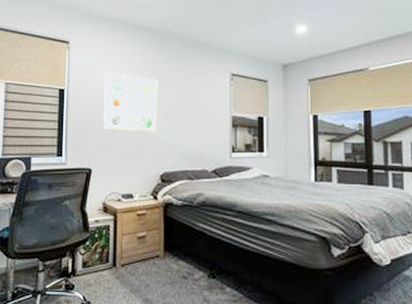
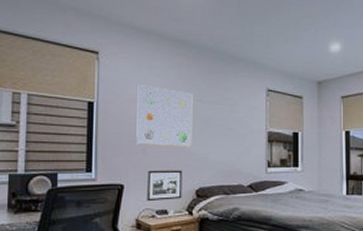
picture frame: none [112,154,147,186] -> present [146,170,182,202]

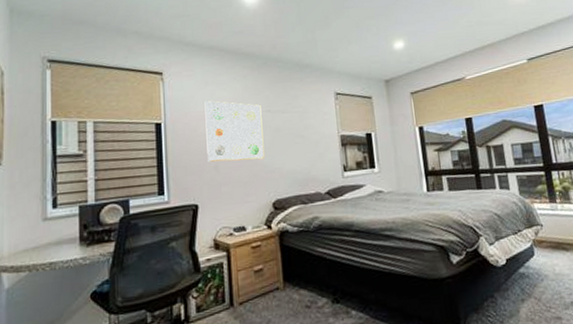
picture frame: present [146,170,182,202] -> none [220,183,259,220]

